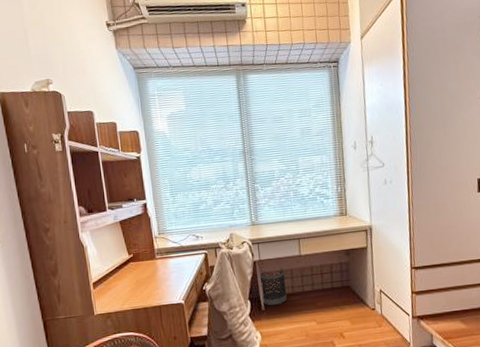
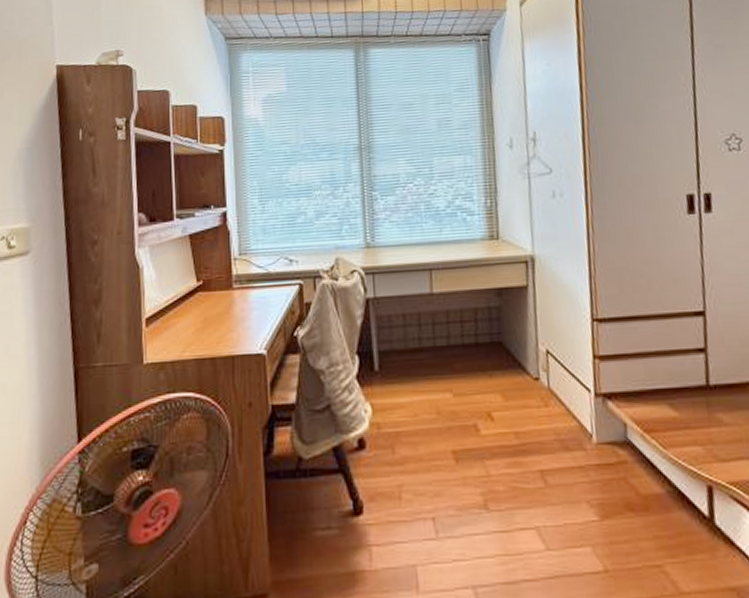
wastebasket: present [258,268,287,306] -> none [372,310,412,366]

